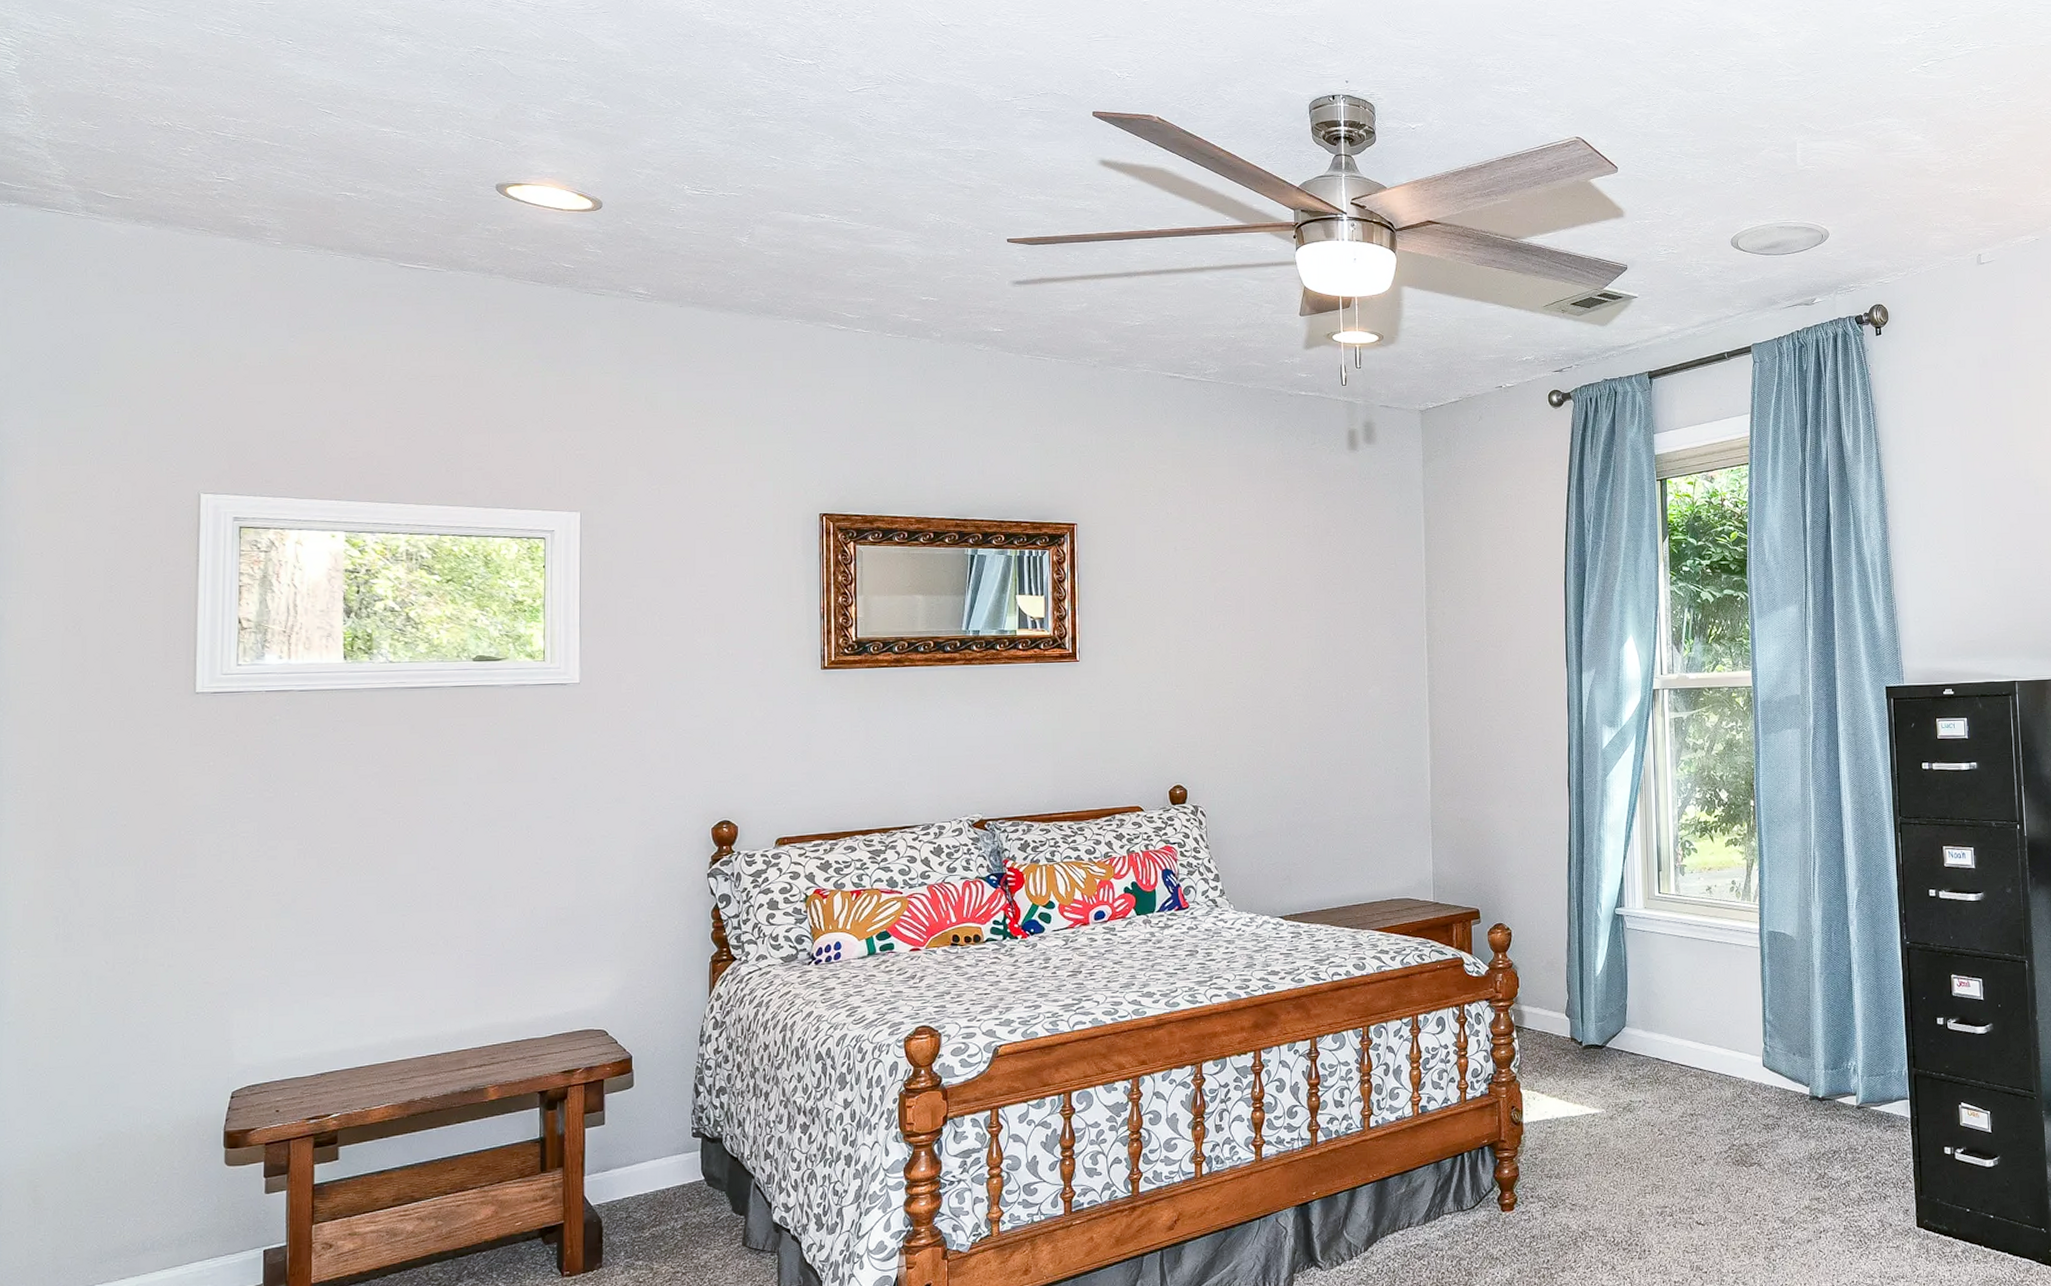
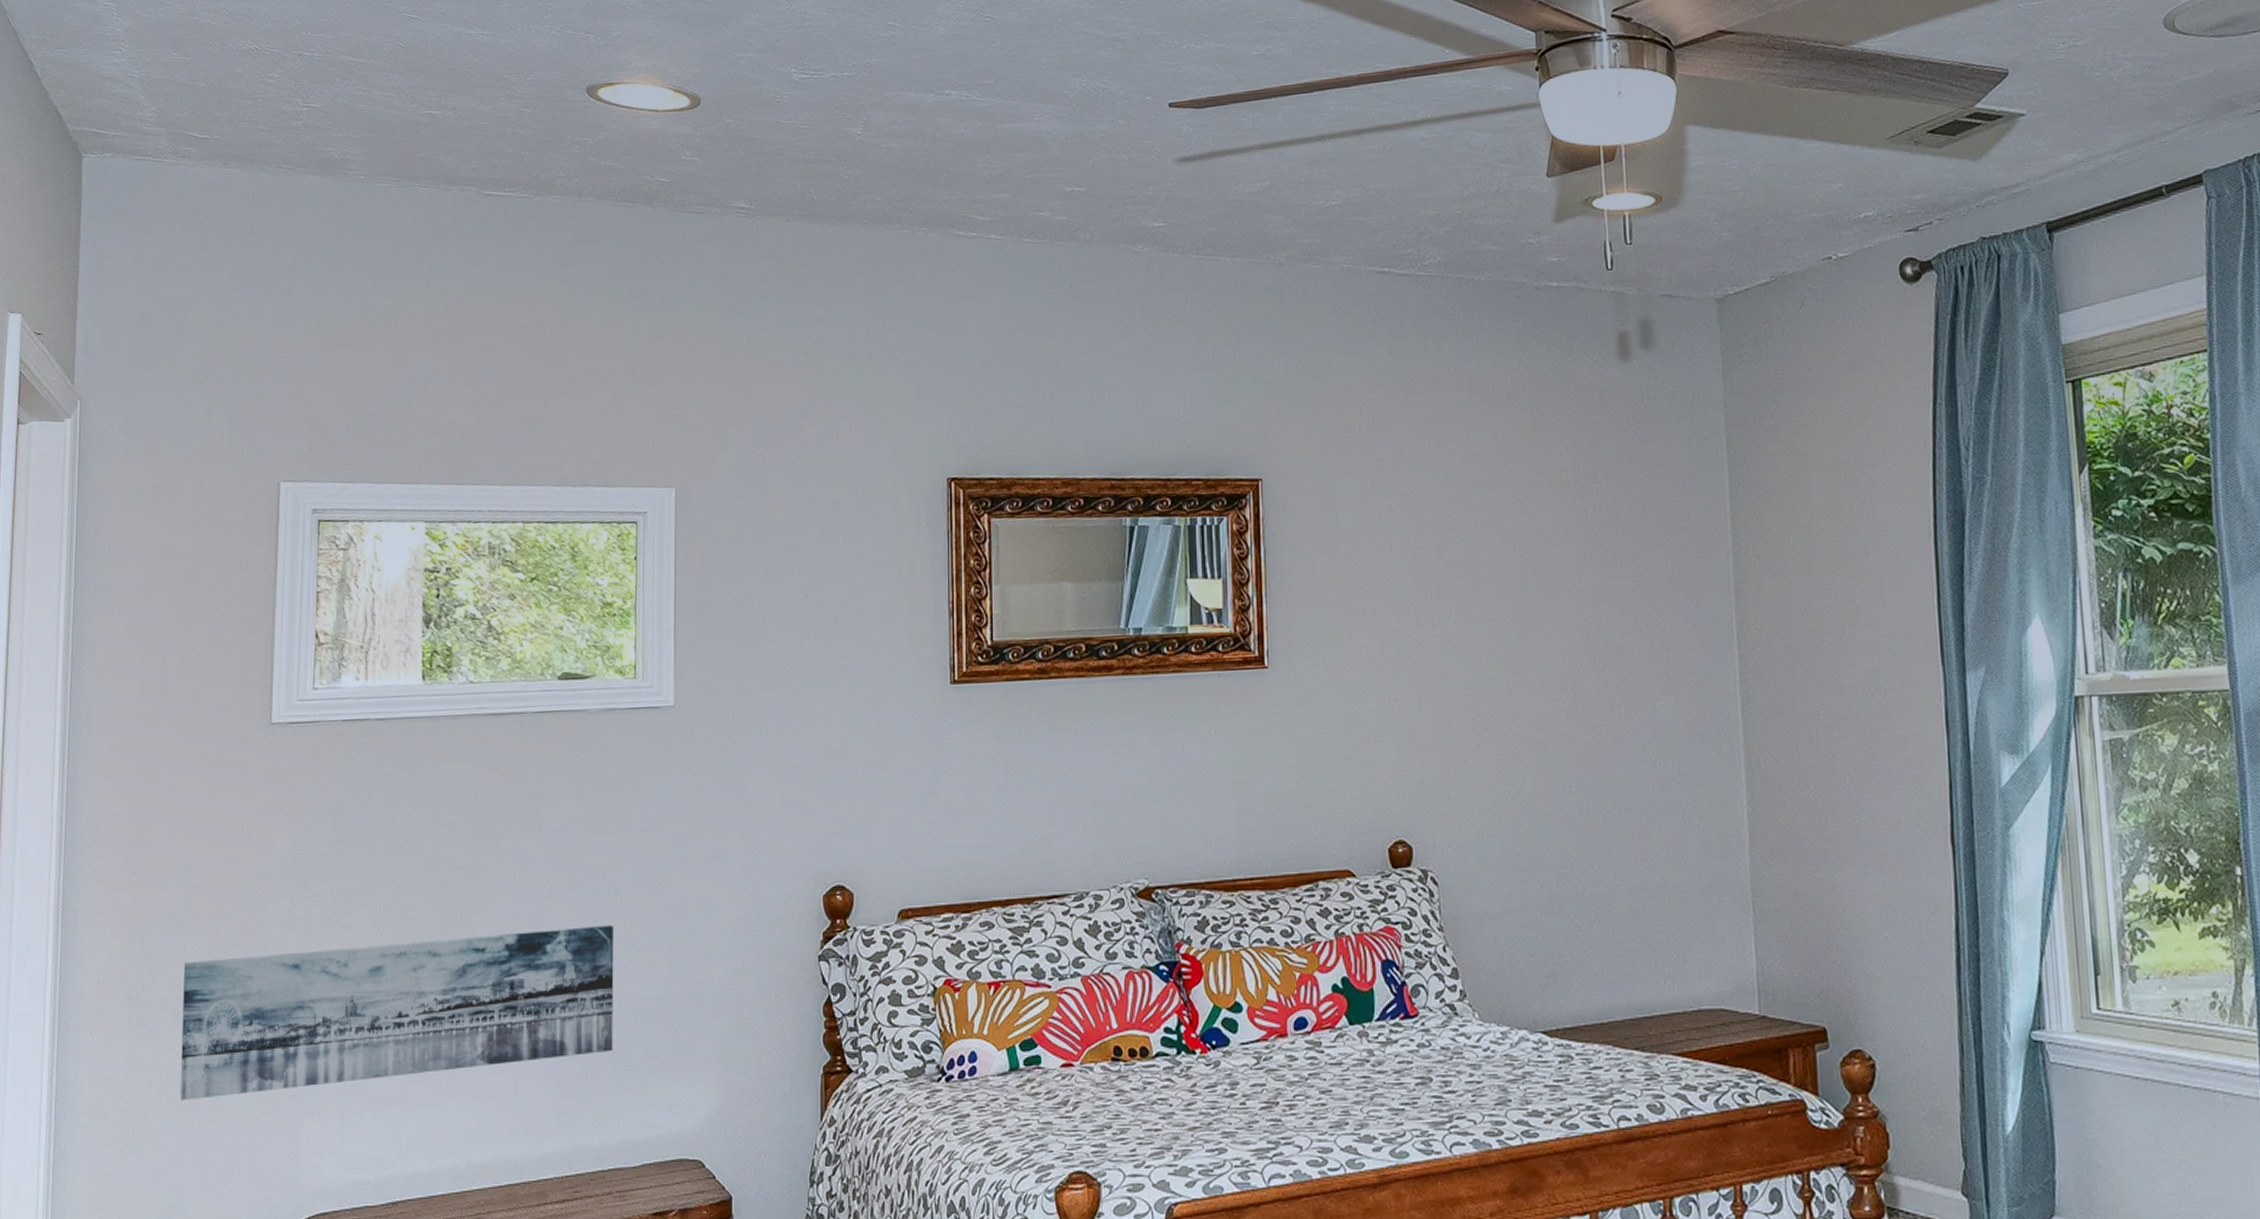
wall art: none [109,852,526,1001] -> present [180,924,614,1101]

